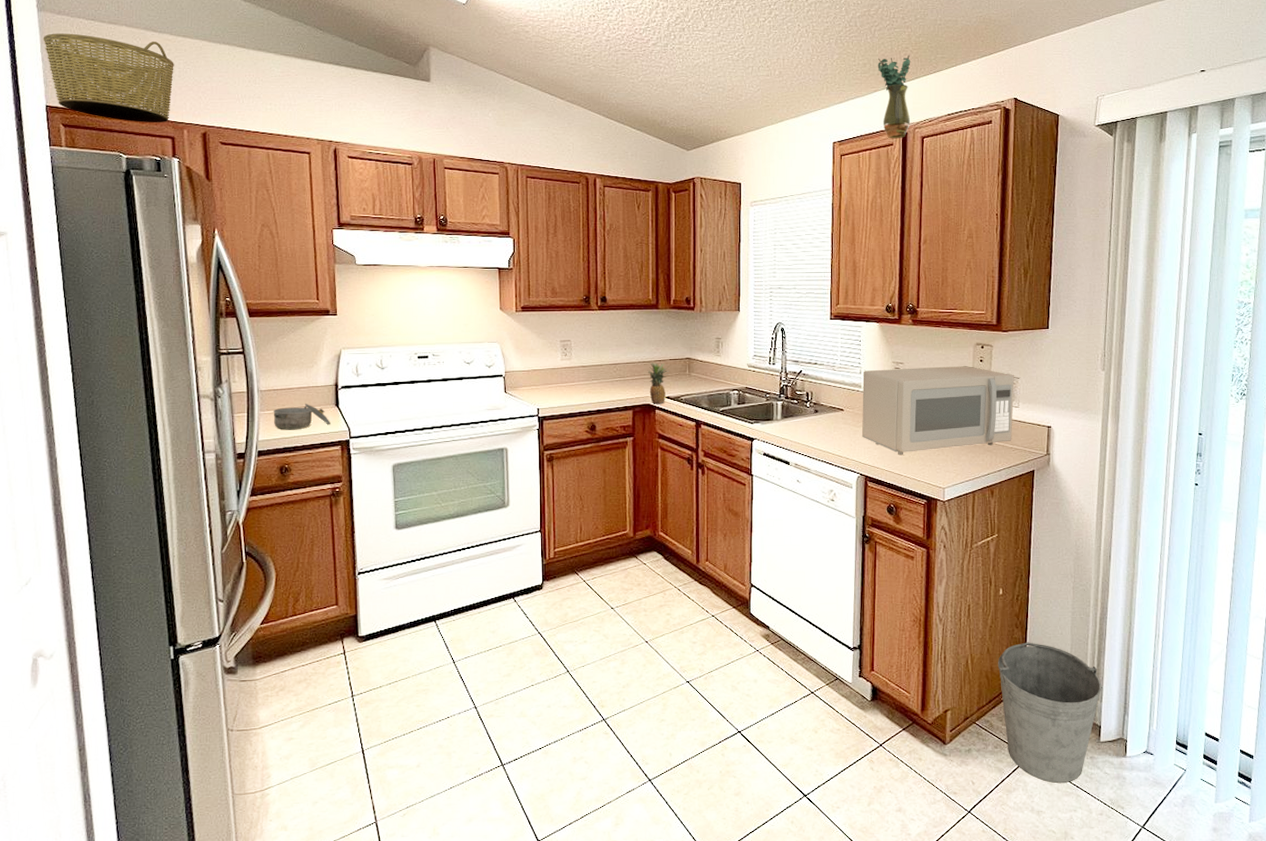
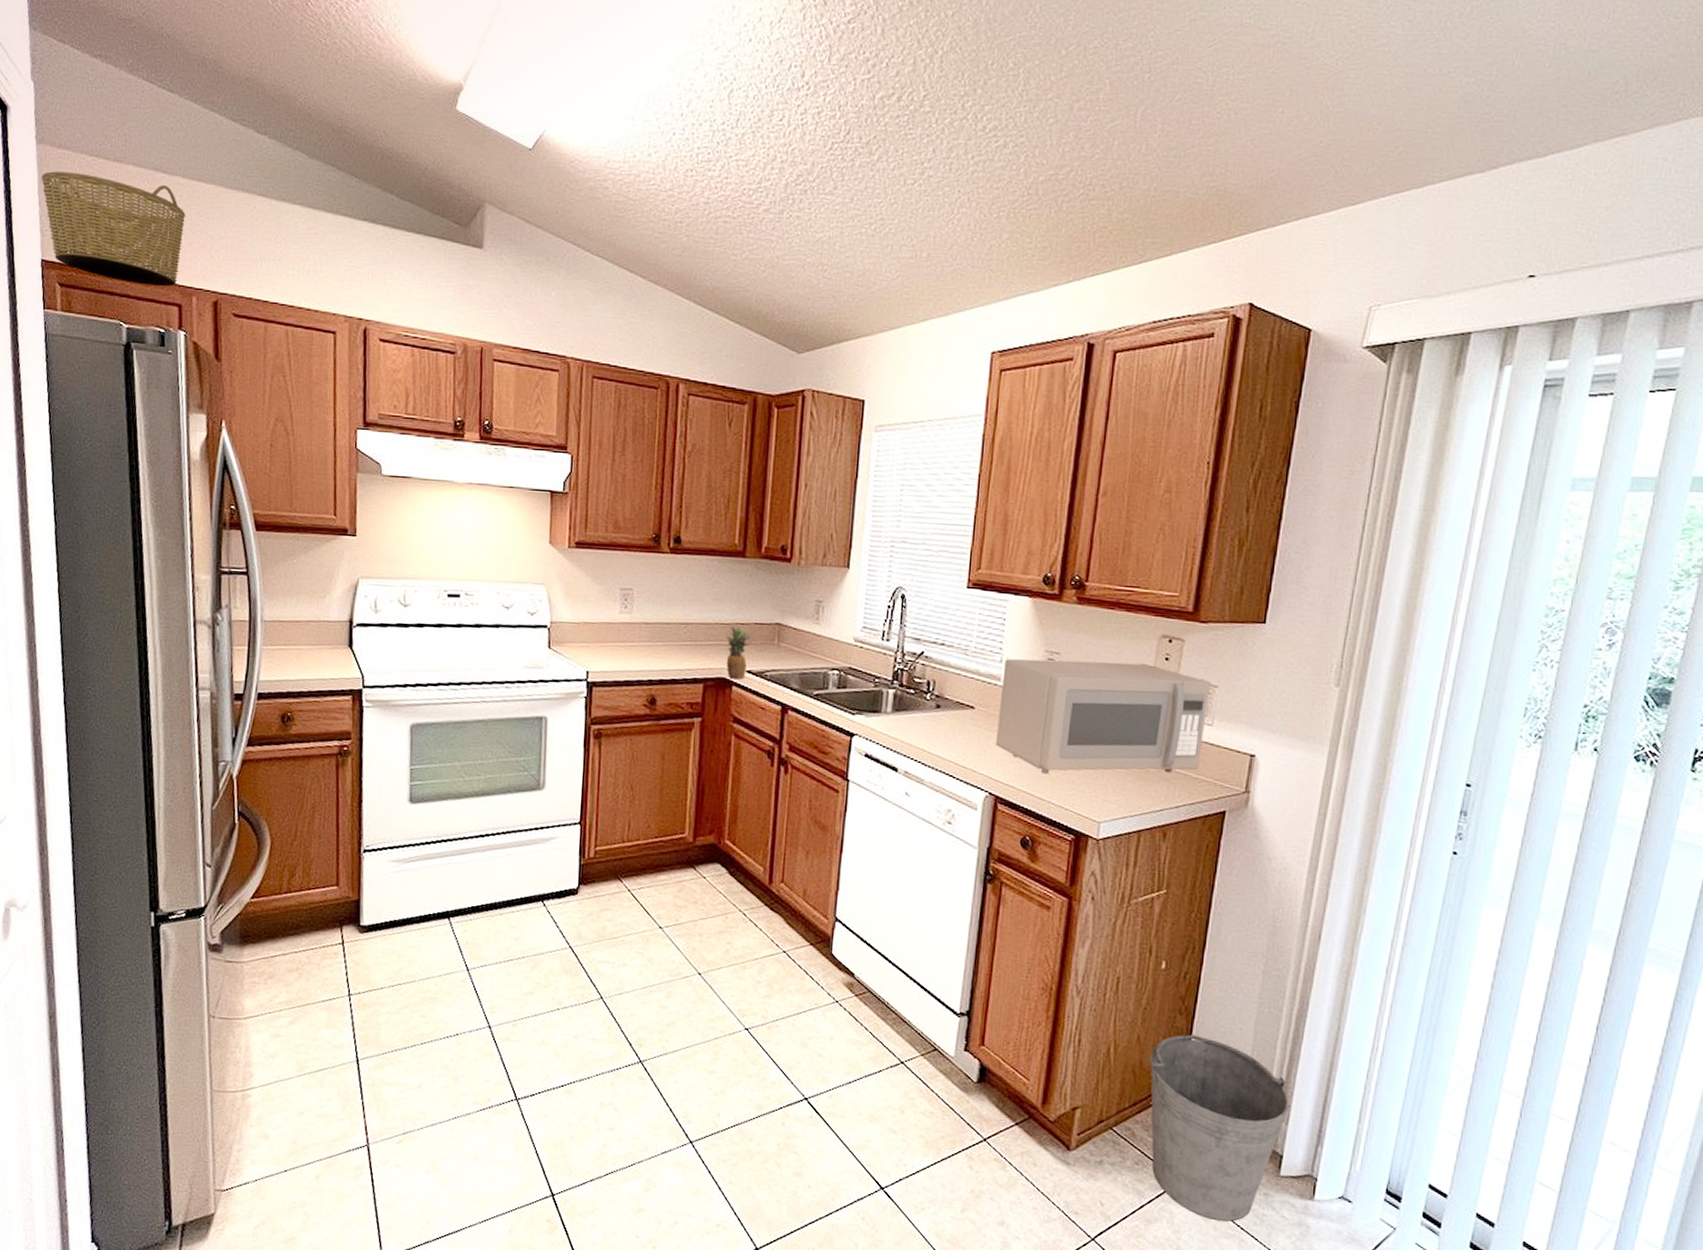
cooking pot: present [273,404,330,430] -> none [277,641,342,672]
vase: present [877,55,911,139] -> none [1061,237,1108,352]

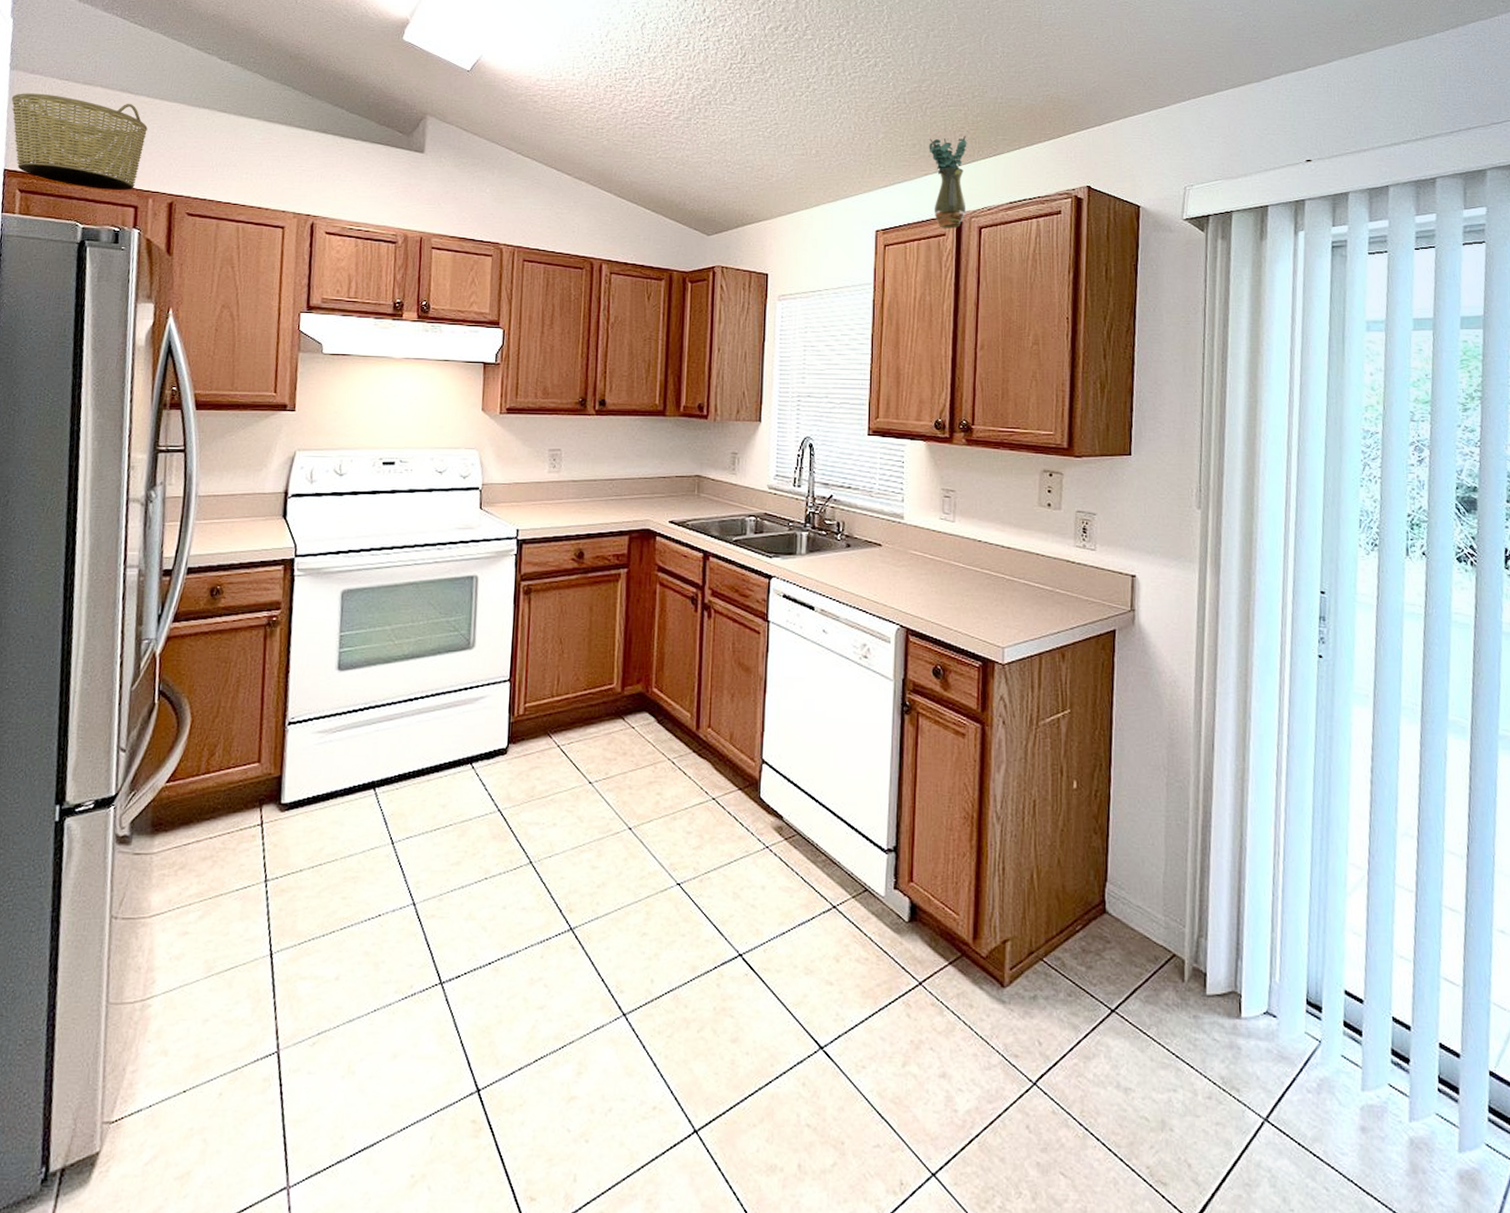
fruit: present [725,625,754,679] -> none [648,479,675,530]
microwave: present [995,659,1211,775] -> none [902,496,1090,605]
vase: none [1061,237,1108,352] -> present [929,135,967,229]
bucket: present [1149,1034,1289,1222] -> none [1070,853,1206,1051]

